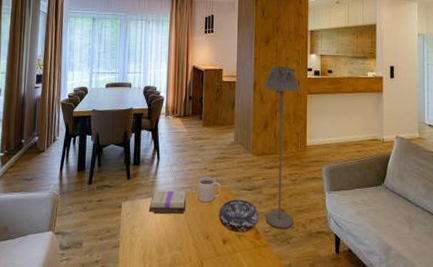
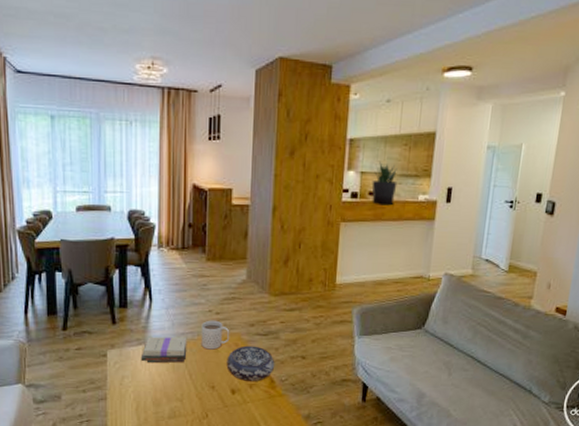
floor lamp: present [264,66,299,229] -> none [283,185,331,377]
planter: none [330,46,350,81] -> present [371,161,398,206]

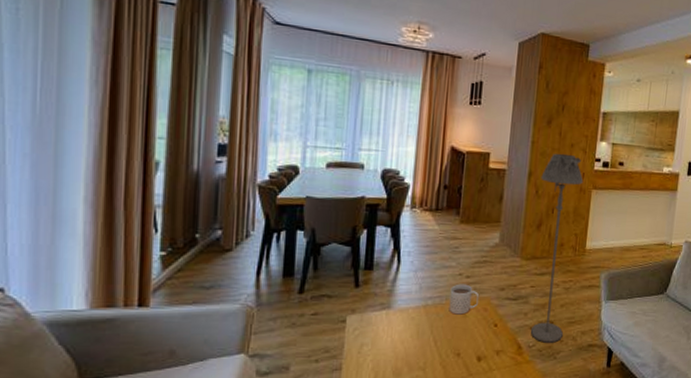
books: present [140,336,187,364] -> none [383,301,435,330]
decorative bowl: present [226,345,275,382] -> none [473,310,524,349]
floor lamp: none [283,185,331,377] -> present [531,153,584,343]
planter: present [371,161,398,206] -> none [621,134,645,176]

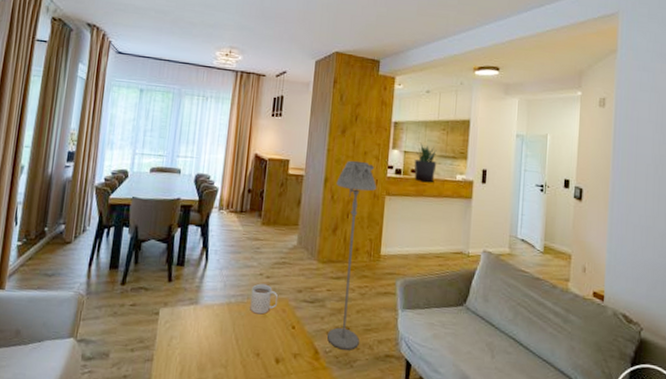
planter: none [621,134,645,176] -> present [414,142,437,183]

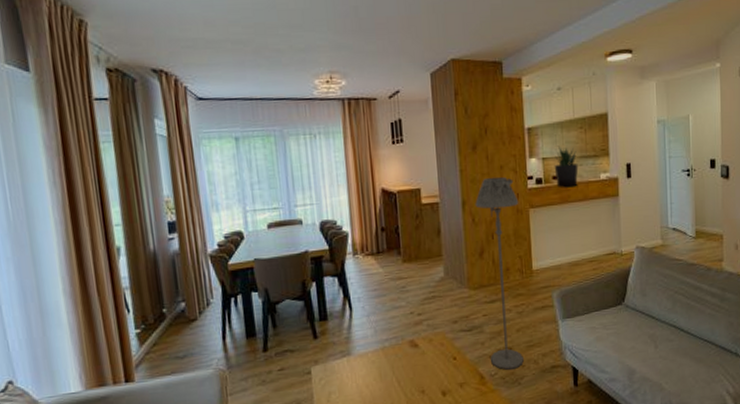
mug: present [250,283,279,315] -> none [404,321,435,353]

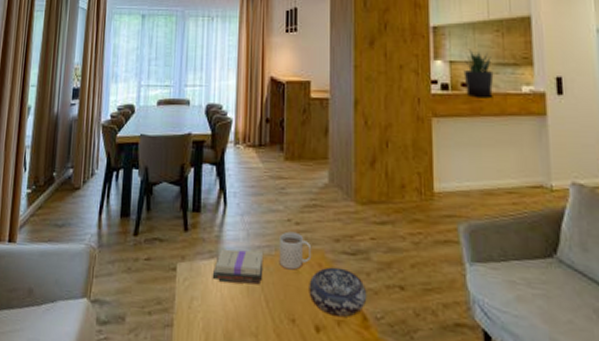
books: none [346,343,393,375] -> present [212,248,264,285]
mug: none [404,321,435,353] -> present [279,231,312,270]
decorative bowl: none [433,343,483,381] -> present [309,266,367,318]
floor lamp: present [475,177,524,370] -> none [369,77,420,317]

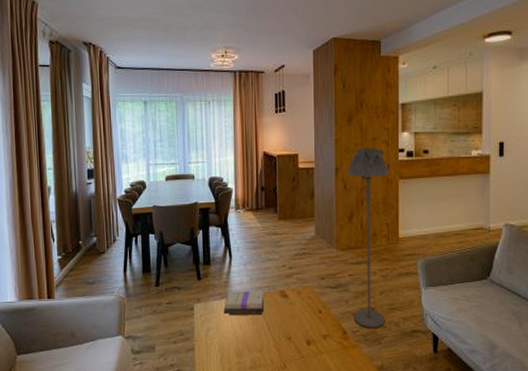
mug: present [279,231,312,270] -> none [276,274,303,302]
decorative bowl: present [309,266,367,318] -> none [301,298,346,334]
floor lamp: none [369,77,420,317] -> present [347,147,389,329]
planter: present [463,49,494,99] -> none [425,121,450,162]

